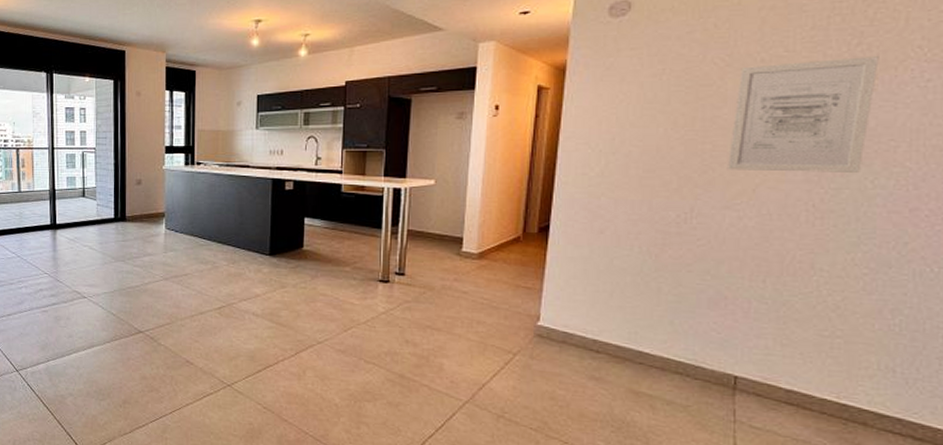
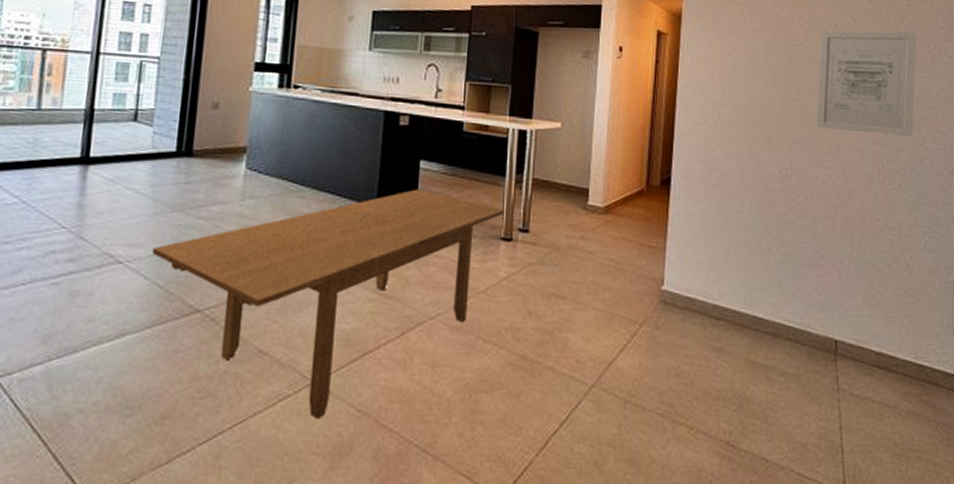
dining table: none [105,241,383,412] -> present [152,189,506,419]

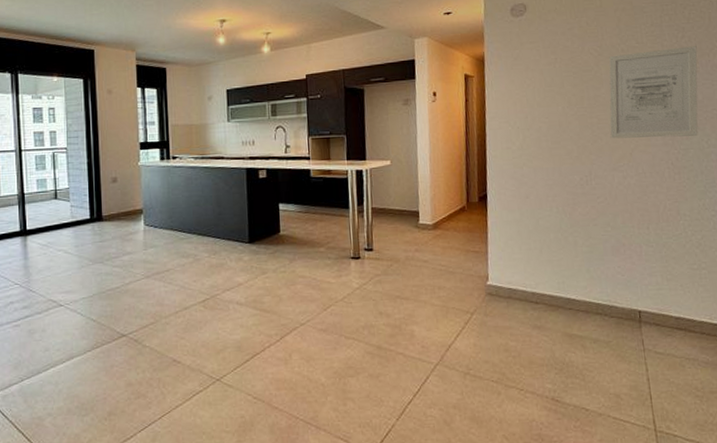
dining table: present [152,189,506,419] -> none [84,226,352,407]

